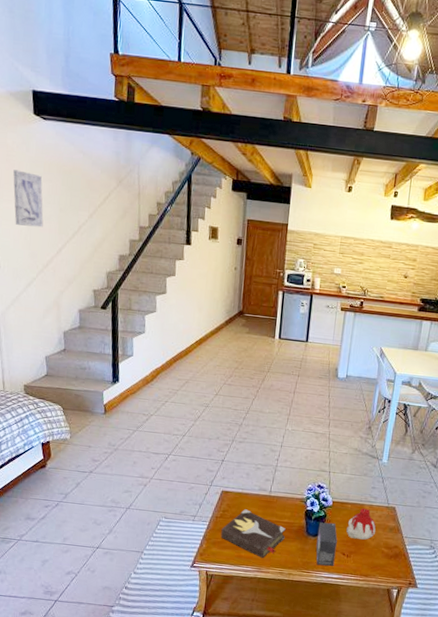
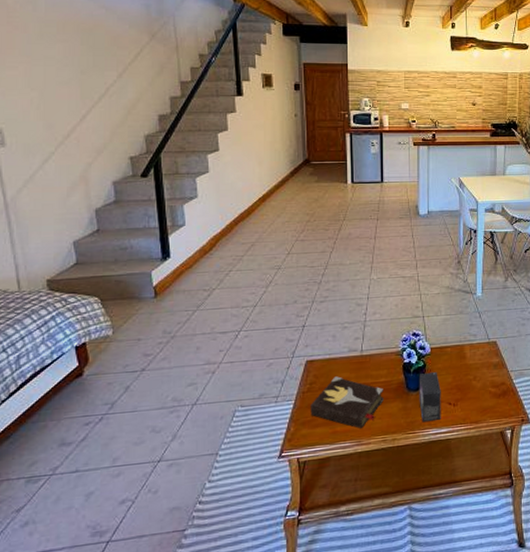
wall art: present [13,169,44,228] -> none [17,32,60,94]
candle: present [346,508,376,540] -> none [449,348,479,384]

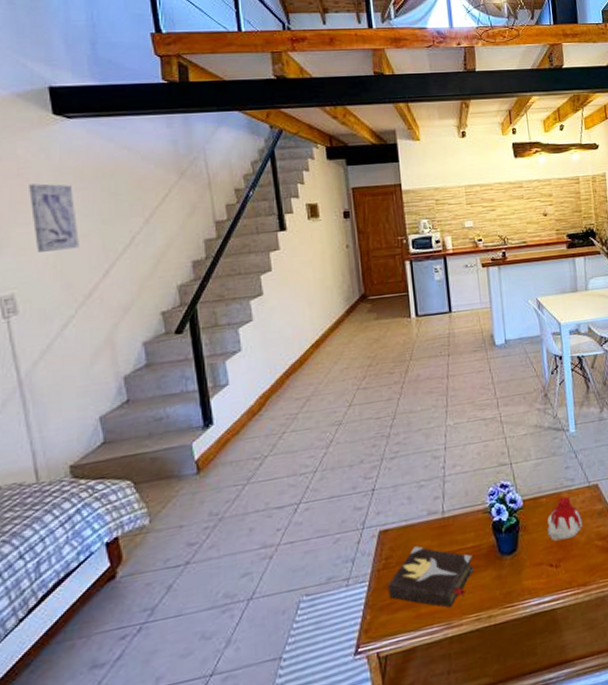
wall art: none [17,32,60,94] -> present [29,183,79,252]
small box: present [419,371,441,423] -> none [512,528,543,592]
candle: none [449,348,479,384] -> present [546,496,582,542]

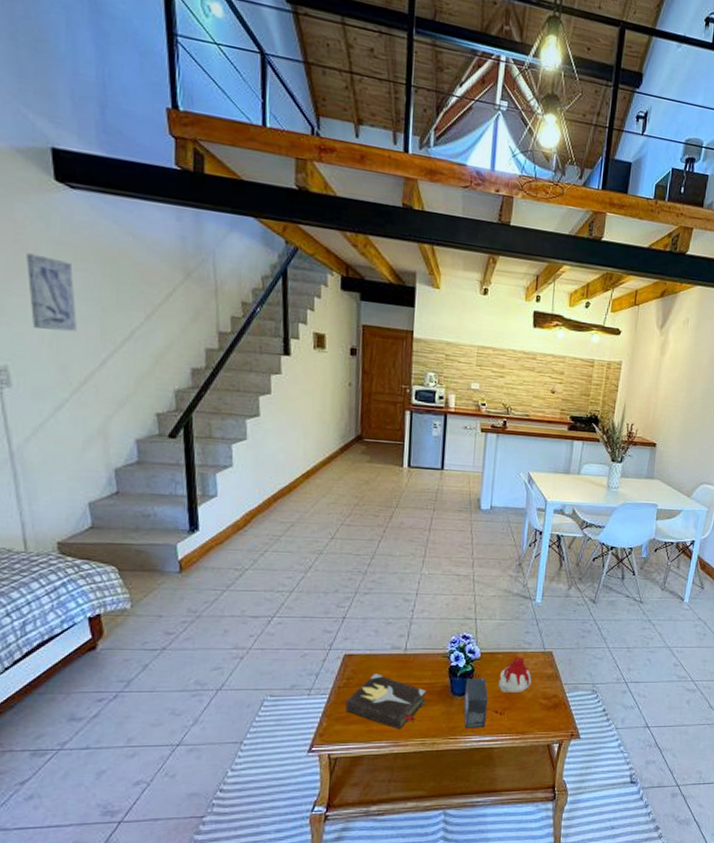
small box: none [512,528,543,592] -> present [463,677,488,729]

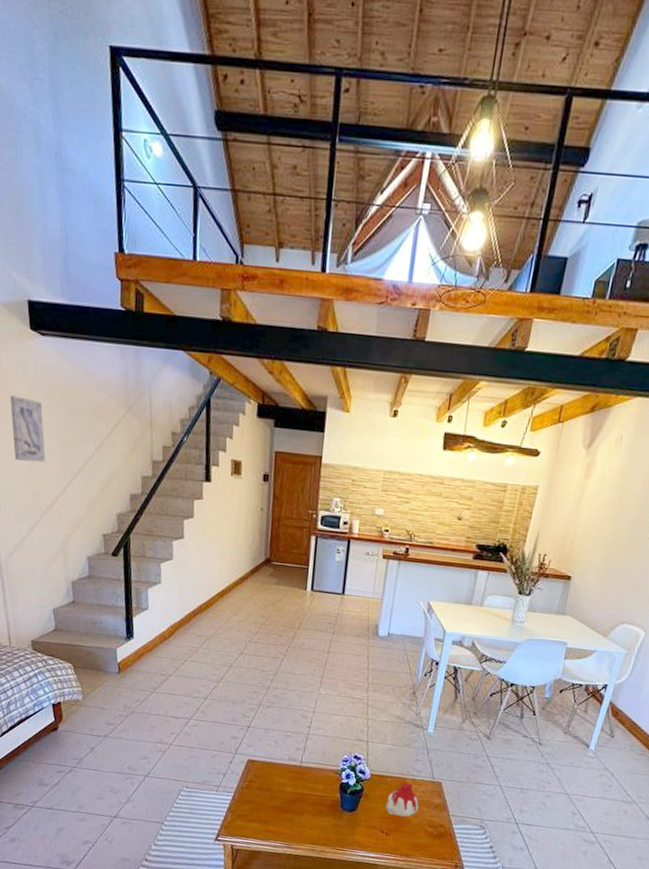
hardback book: present [345,673,426,730] -> none [247,780,318,834]
small box: present [463,677,488,729] -> none [351,796,376,845]

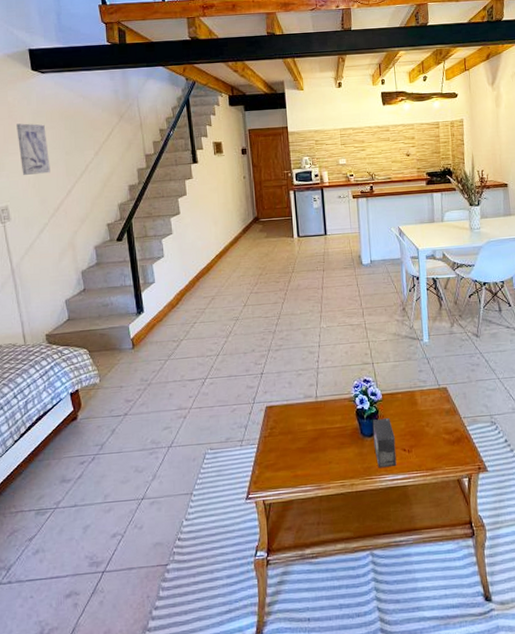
small box: none [351,796,376,845] -> present [372,417,397,468]
candle: present [386,782,419,817] -> none [401,395,432,431]

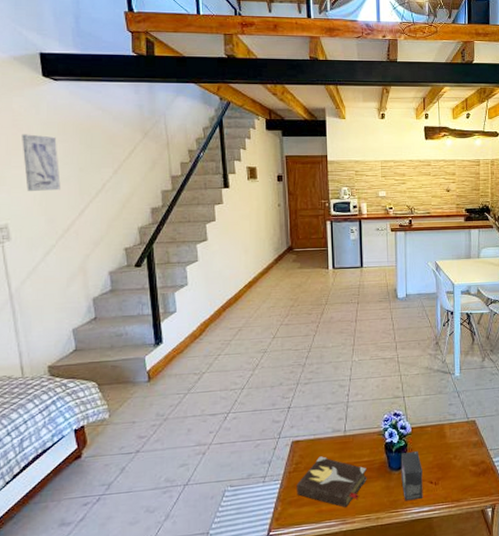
hardback book: none [272,421,340,474] -> present [296,456,367,508]

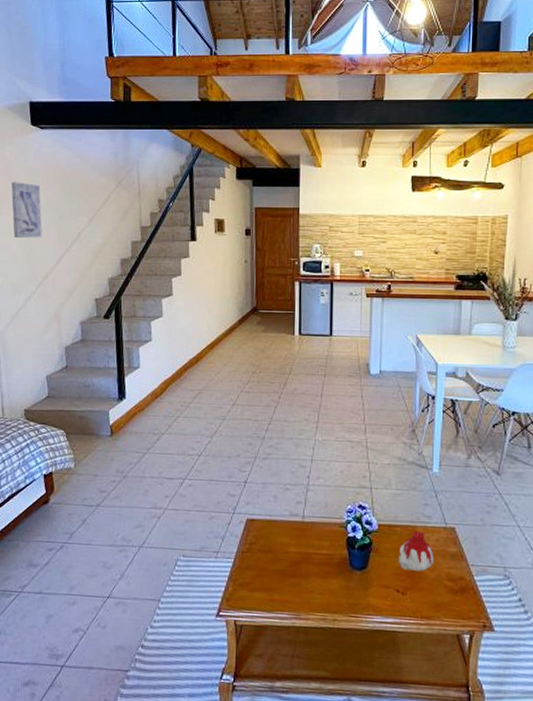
hardback book: present [296,456,367,508] -> none [249,540,325,602]
small box: present [400,450,423,501] -> none [363,551,388,609]
candle: none [430,428,460,463] -> present [398,531,434,571]

